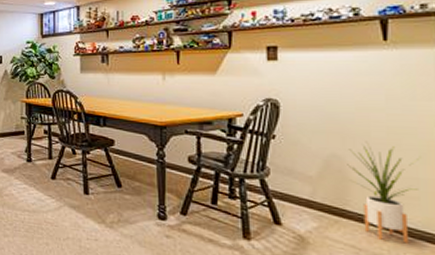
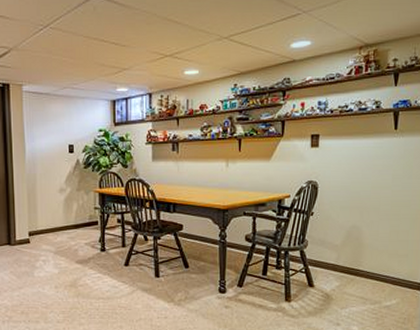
house plant: present [347,142,421,244] -> none [363,214,411,291]

